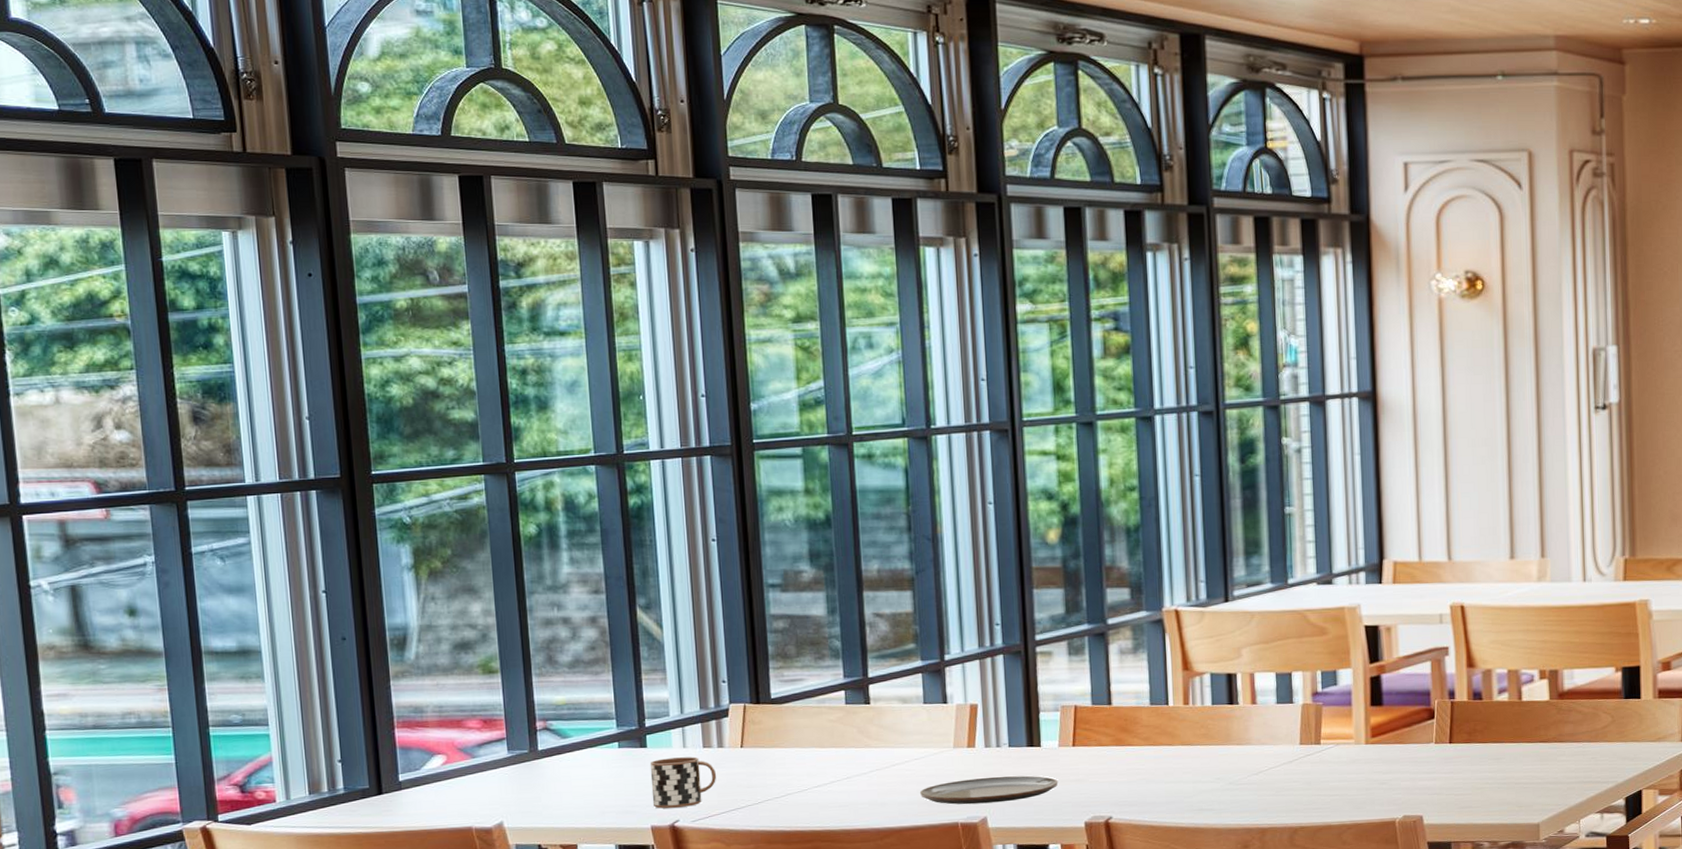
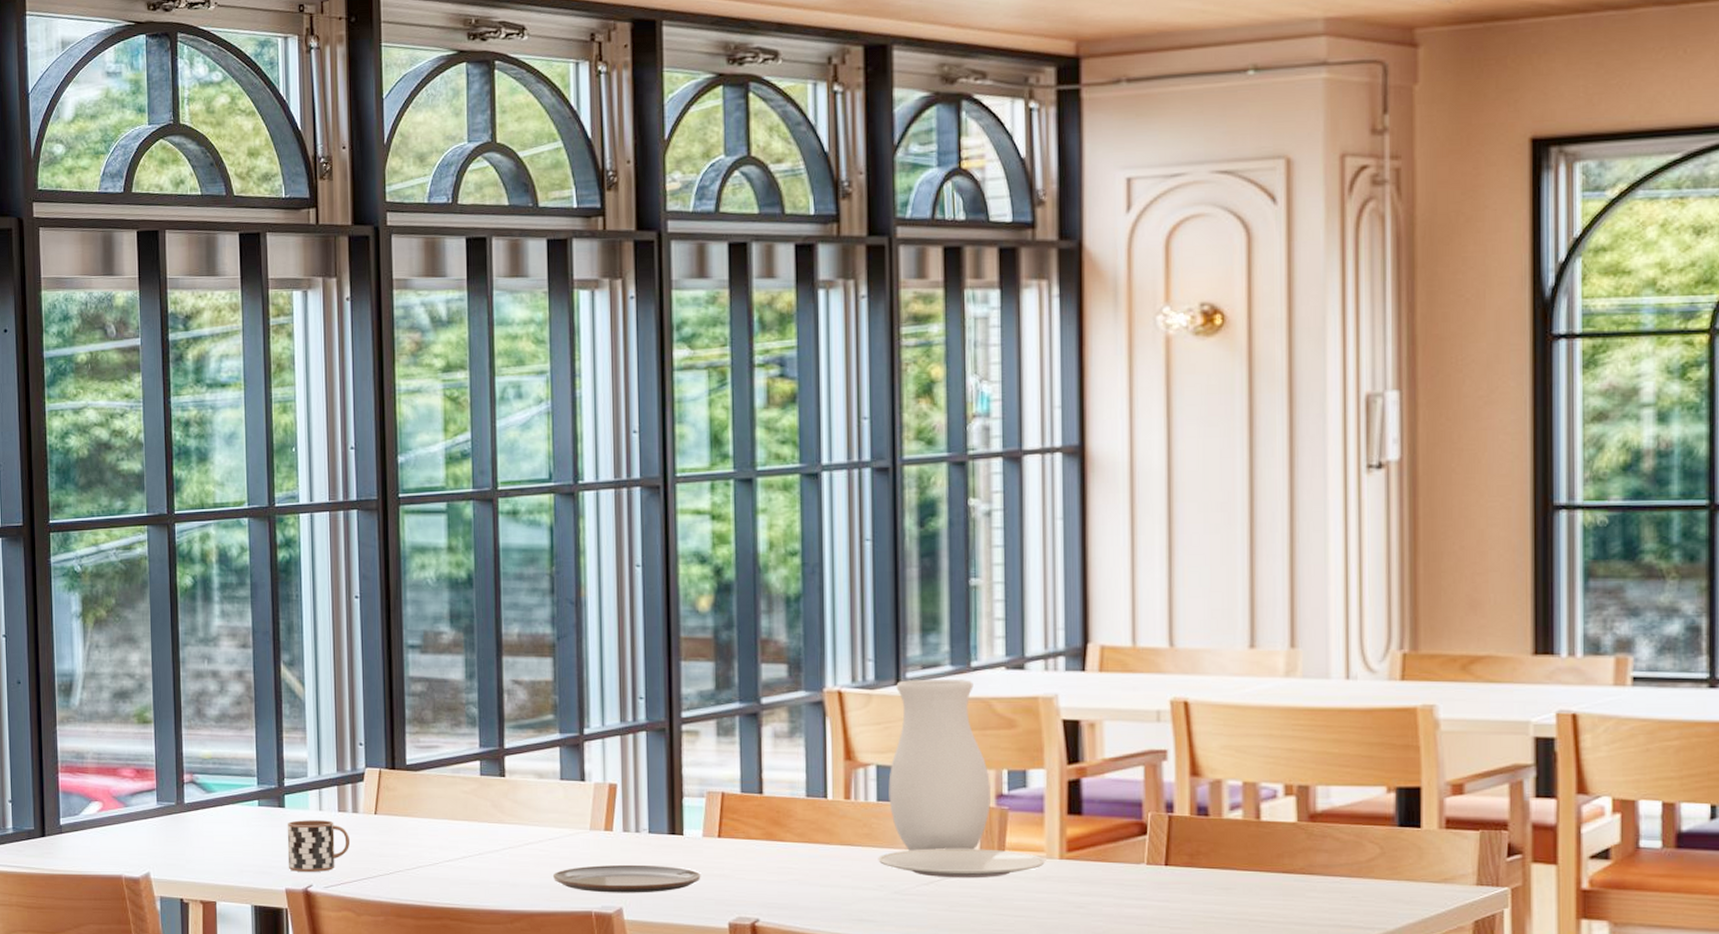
plate: none [1214,740,1354,767] -> present [878,848,1045,879]
vase: none [1221,595,1309,746] -> present [888,679,992,851]

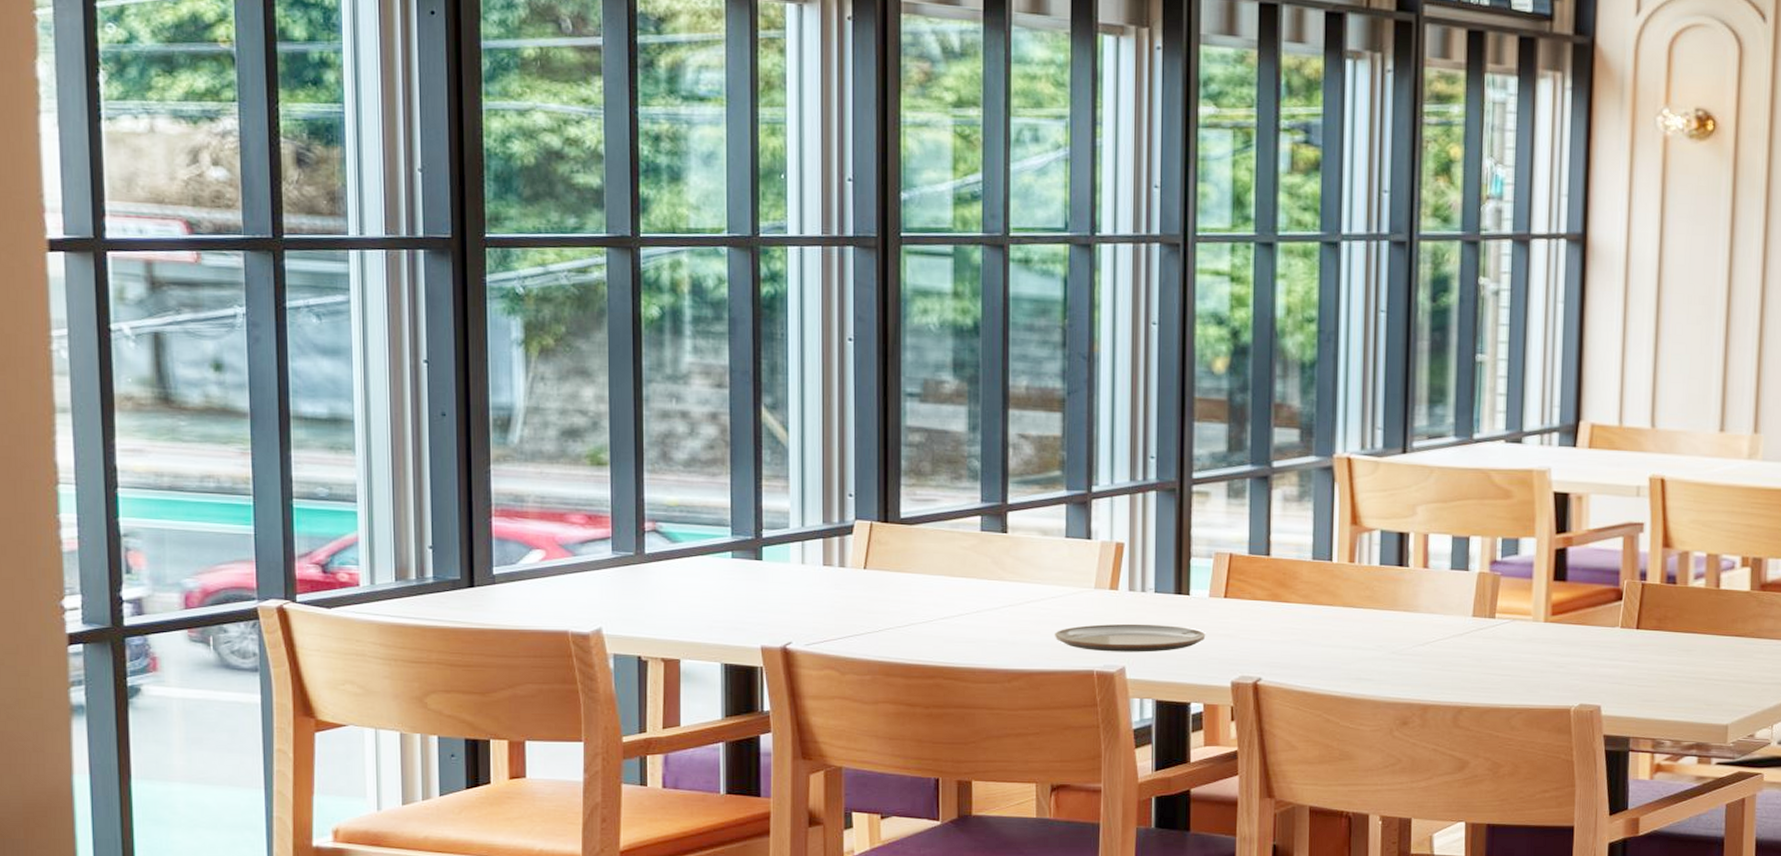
cup: present [287,820,350,872] -> none [764,574,835,629]
plate: present [878,848,1045,879] -> none [1378,611,1531,640]
vase: present [888,679,992,851] -> none [1391,449,1486,613]

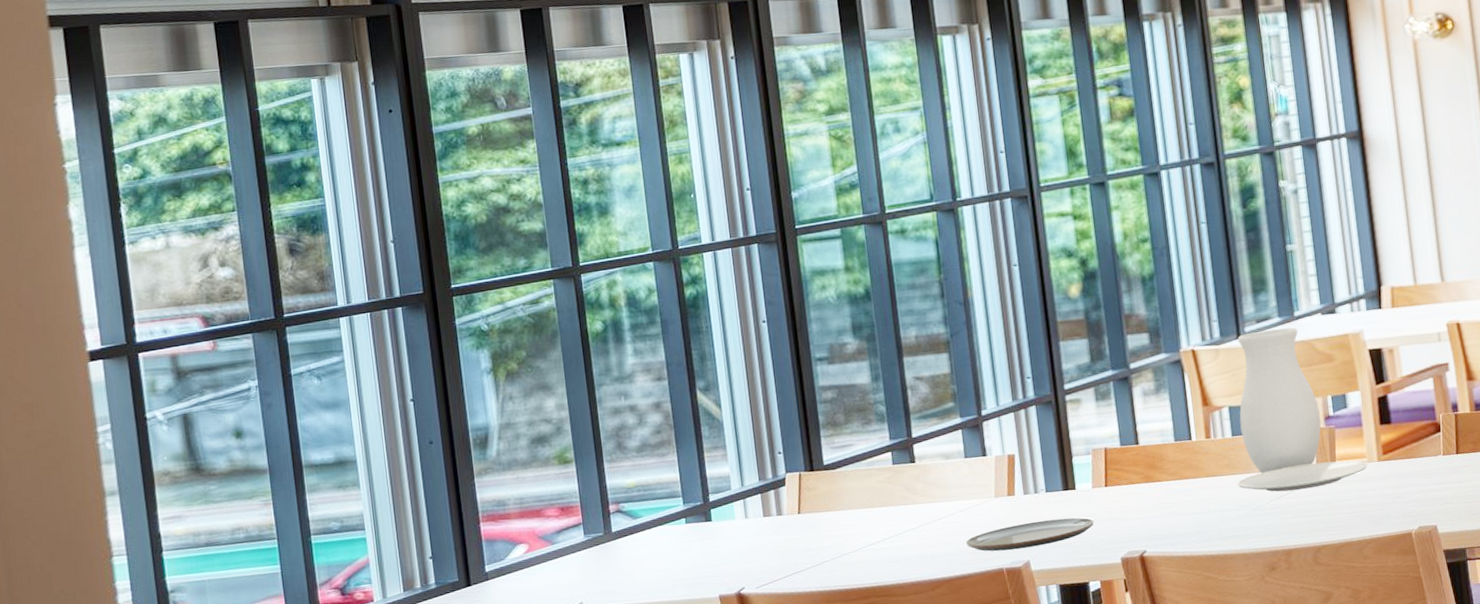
plate: none [1378,611,1531,640] -> present [1237,460,1367,492]
vase: none [1391,449,1486,613] -> present [1238,327,1321,473]

